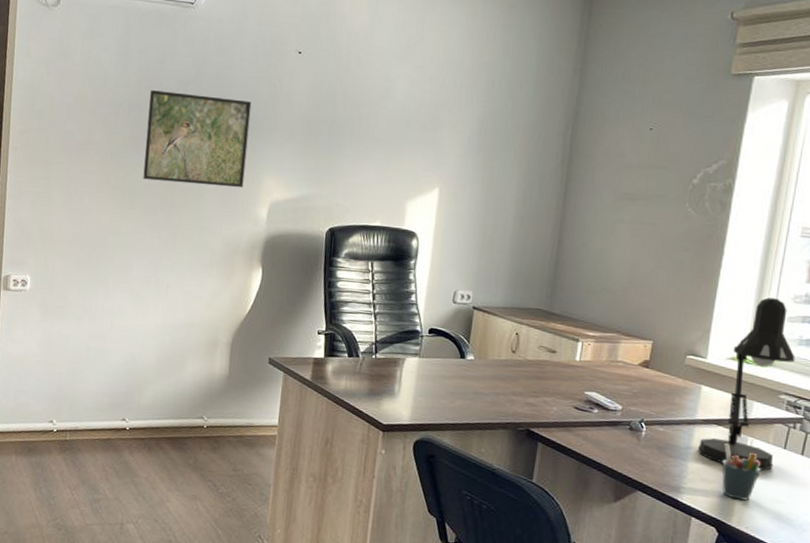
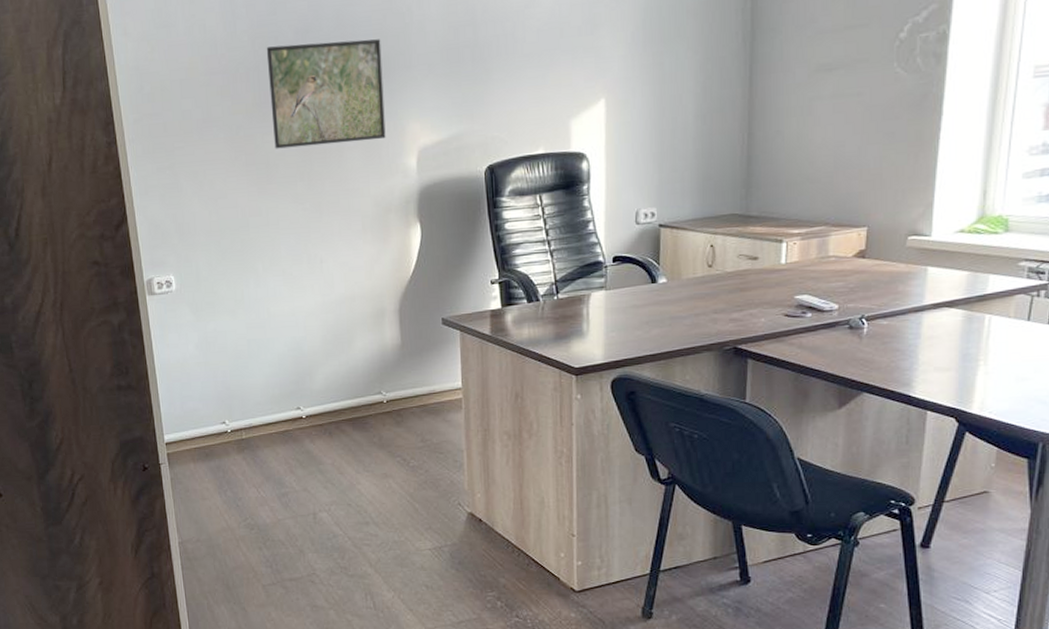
desk lamp: present [698,297,795,471] -> none [929,154,1035,348]
pen holder: present [722,443,761,501] -> none [957,325,1002,384]

